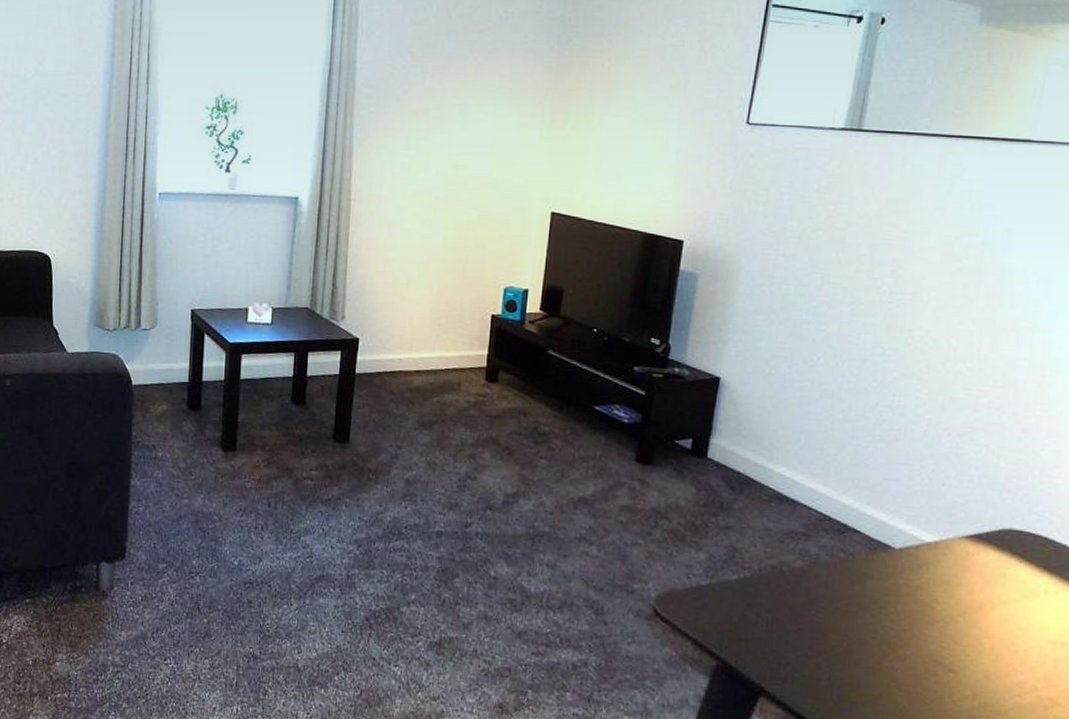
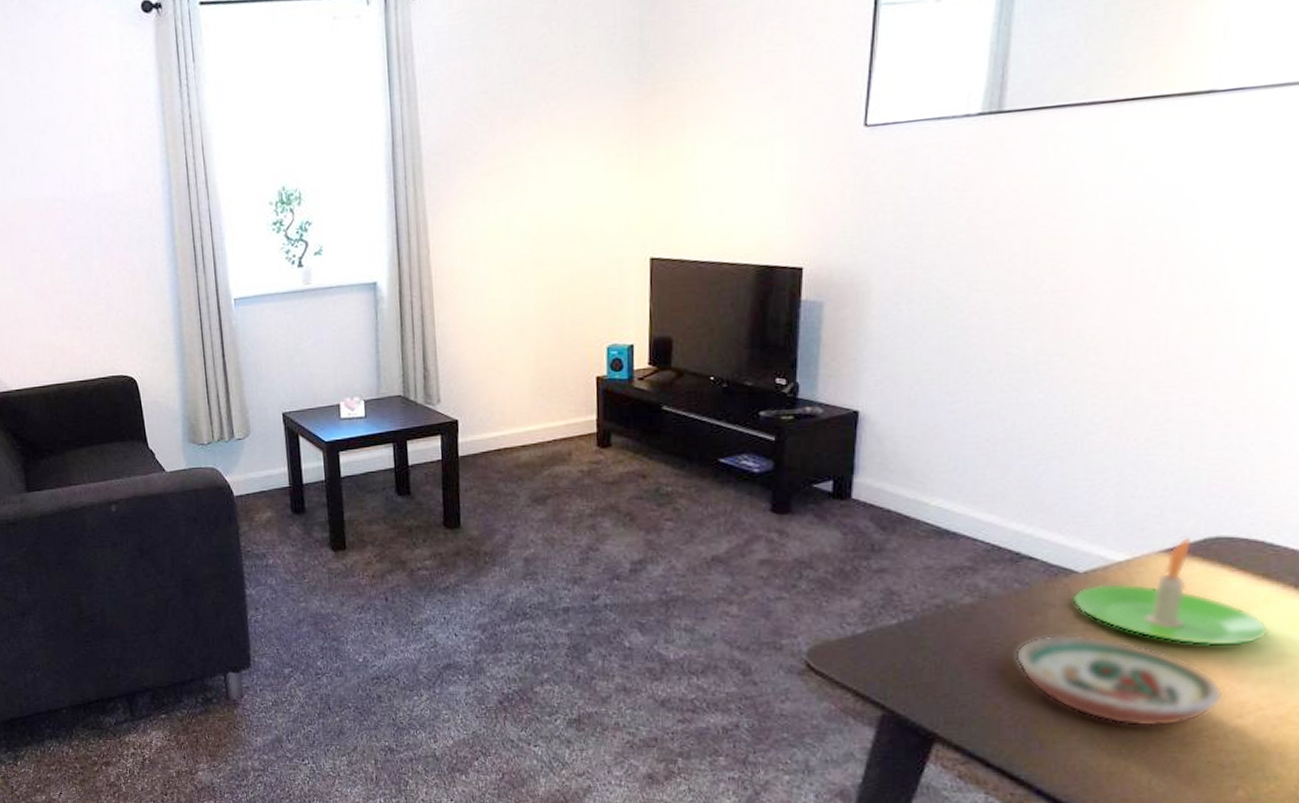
decorative bowl: none [835,603,1007,700] -> present [1015,634,1224,728]
candle: none [888,525,1047,630] -> present [1072,536,1268,646]

